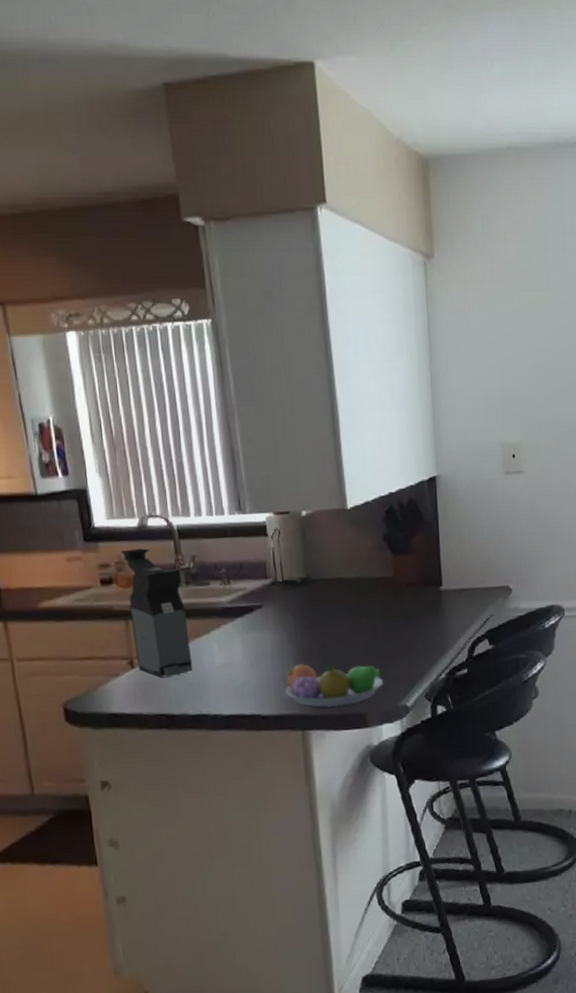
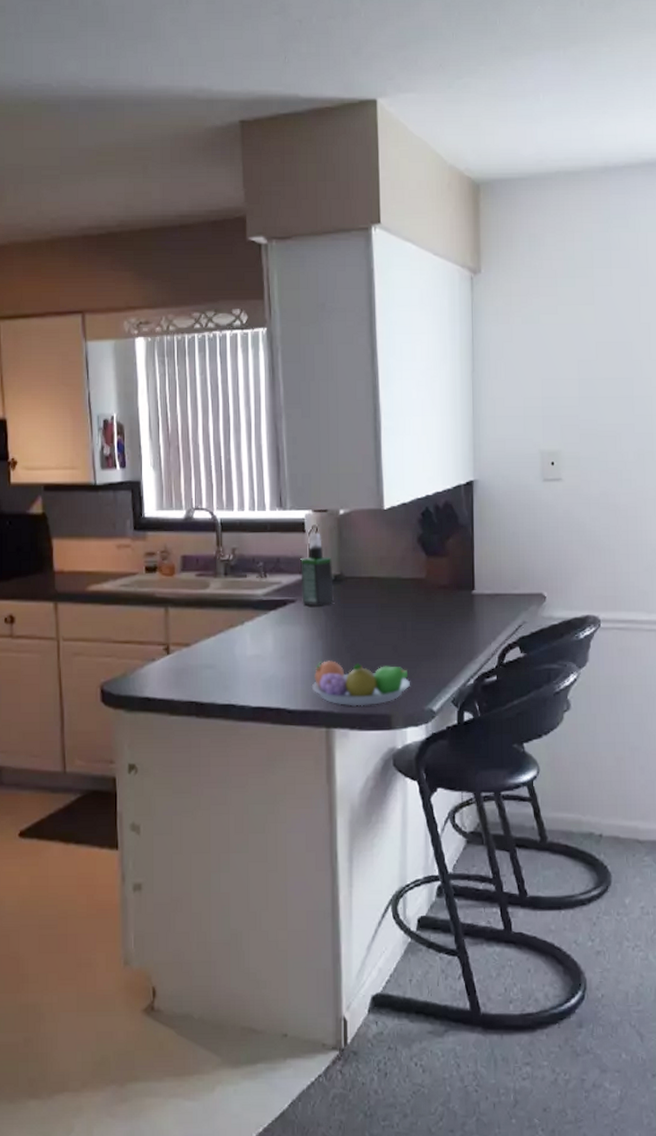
coffee maker: present [121,548,193,678] -> none [167,539,225,666]
spray bottle: none [264,536,302,611] -> present [300,533,334,606]

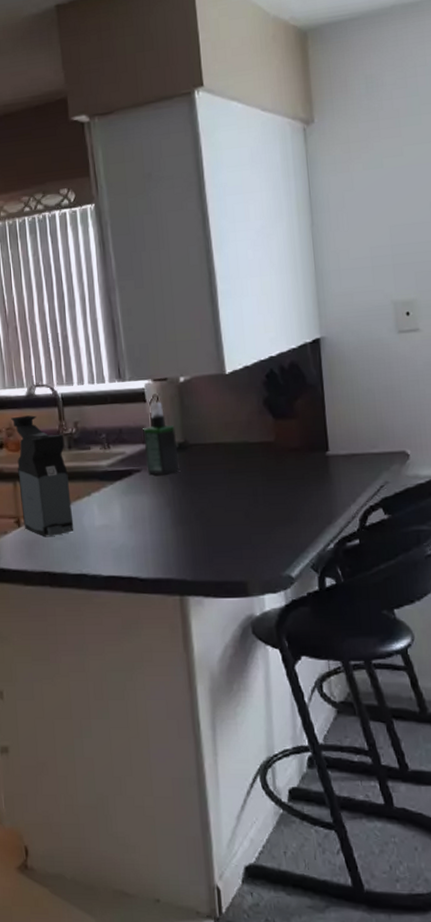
coffee maker: none [167,539,225,666] -> present [11,415,74,537]
fruit bowl: present [311,660,410,706] -> none [162,528,265,574]

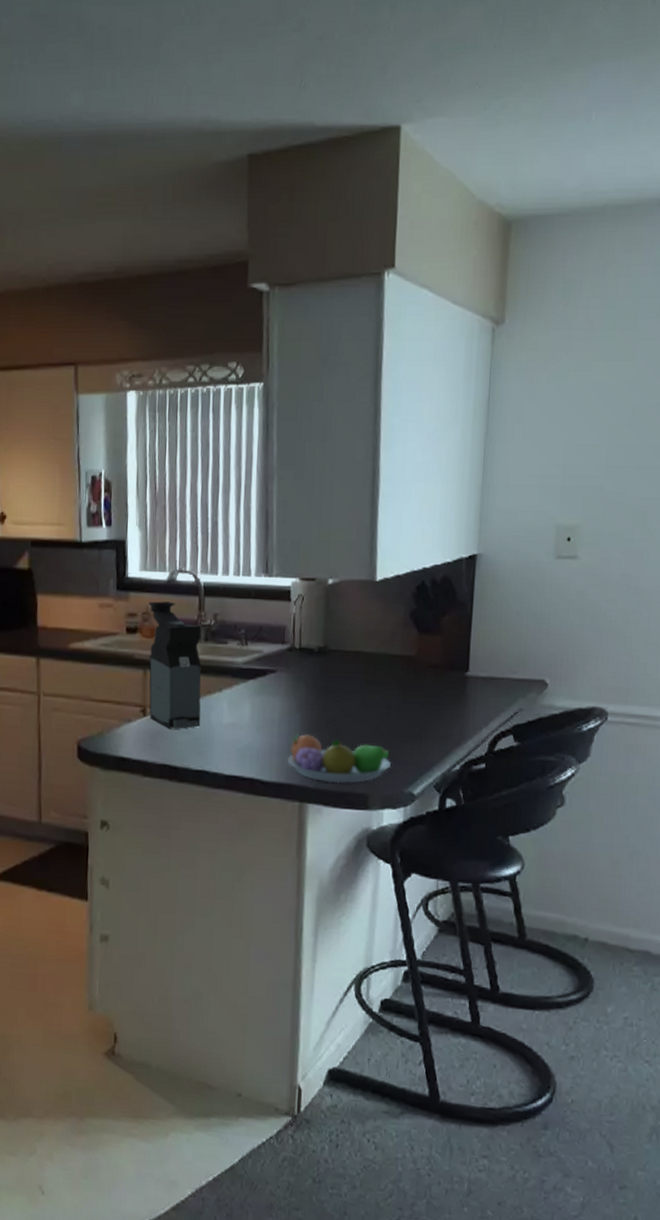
spray bottle: present [143,401,179,475] -> none [283,602,318,678]
fruit bowl: none [162,528,265,574] -> present [287,734,391,784]

